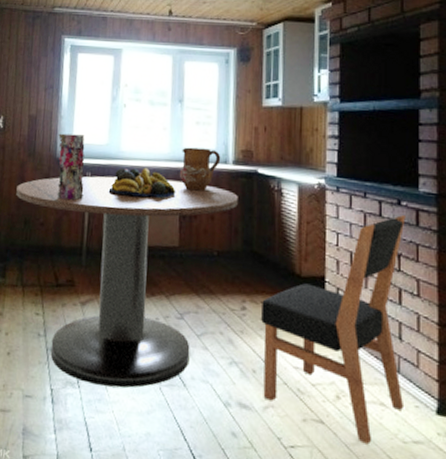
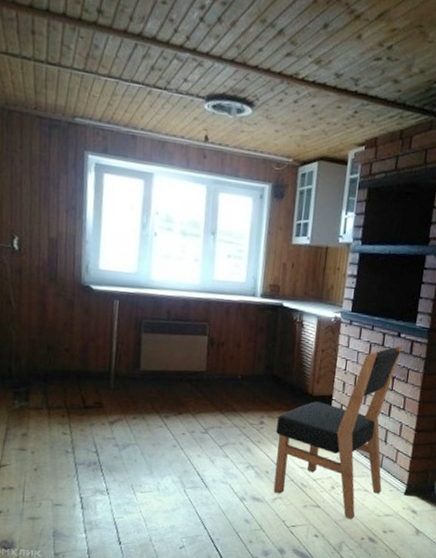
dining table: present [16,176,238,388] -> none [37,304,263,492]
vase: present [57,133,85,201] -> none [82,259,113,328]
fruit bowl: present [108,167,176,199] -> none [137,296,206,328]
ceramic pitcher: present [179,147,221,191] -> none [209,279,250,321]

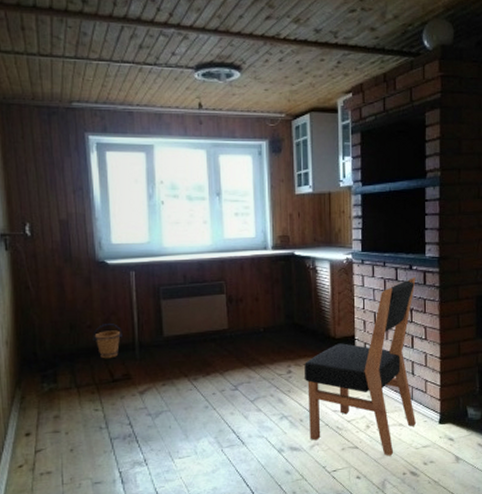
bucket: none [69,349,100,385] -> present [92,324,122,359]

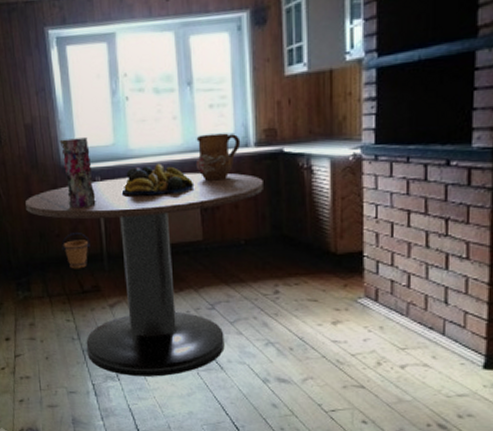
dining table: none [56,269,279,460] -> present [25,172,263,377]
vase: none [95,235,130,301] -> present [59,137,96,209]
fruit bowl: none [154,261,222,289] -> present [121,163,195,196]
ceramic pitcher: none [222,237,261,277] -> present [195,133,241,181]
dining chair: present [305,278,416,456] -> none [296,176,455,402]

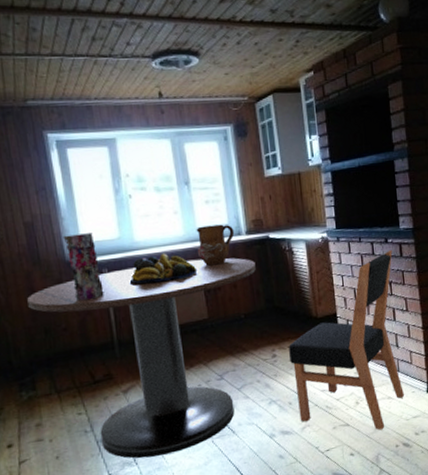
bucket: present [61,233,90,269] -> none [69,324,100,361]
dining chair: none [296,176,455,402] -> present [289,250,404,430]

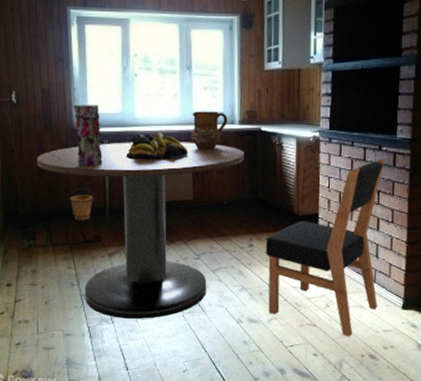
bucket: none [69,324,100,361] -> present [68,188,95,221]

